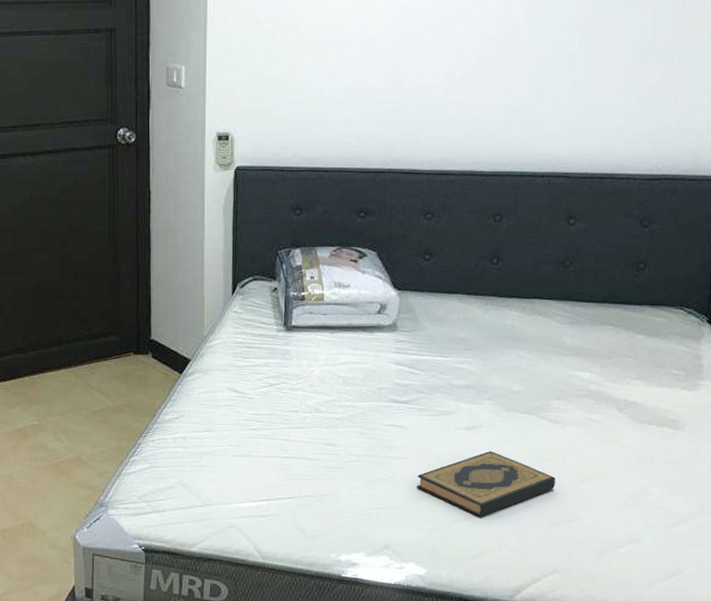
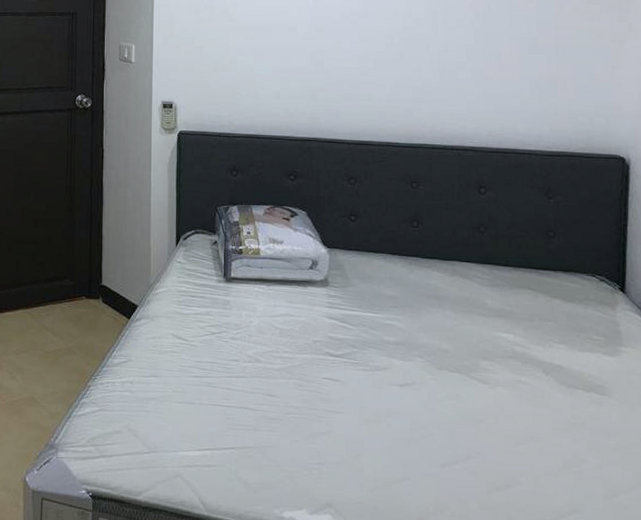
hardback book: present [417,450,556,516] -> none [355,408,492,477]

